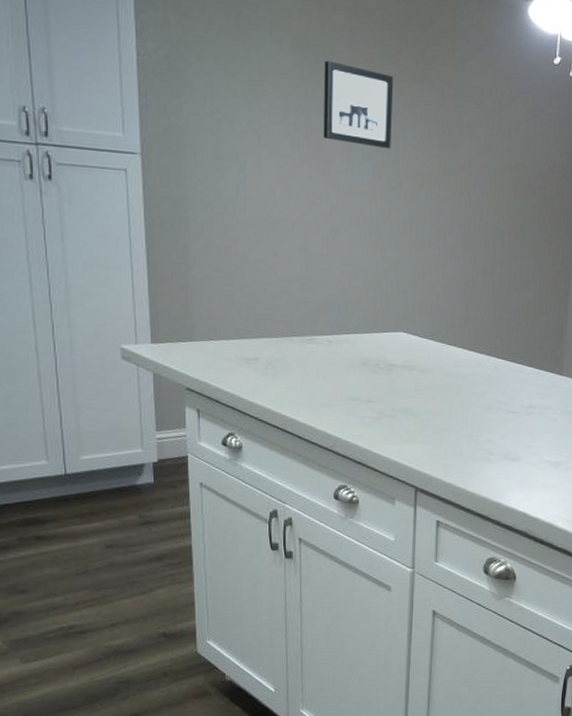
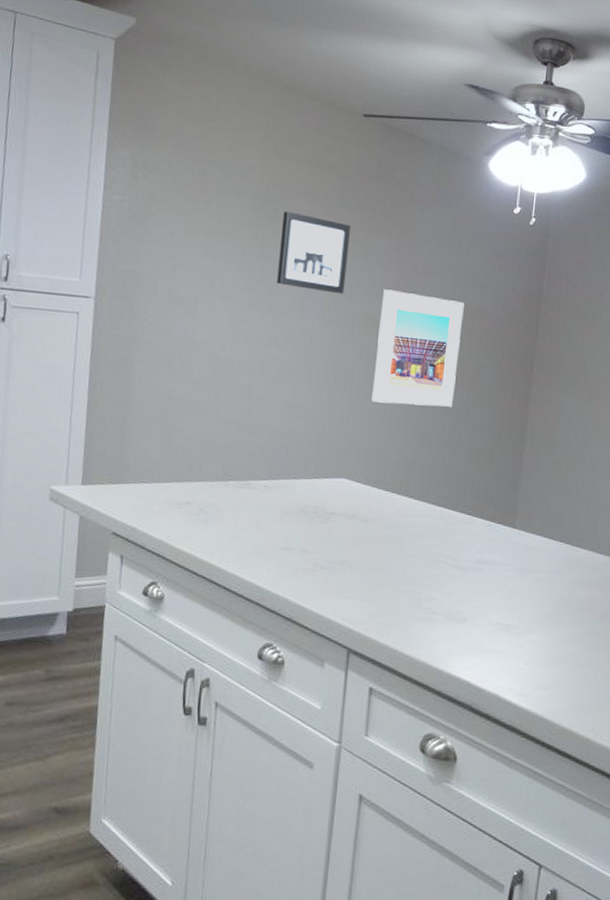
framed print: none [424,144,509,262] -> present [371,289,464,407]

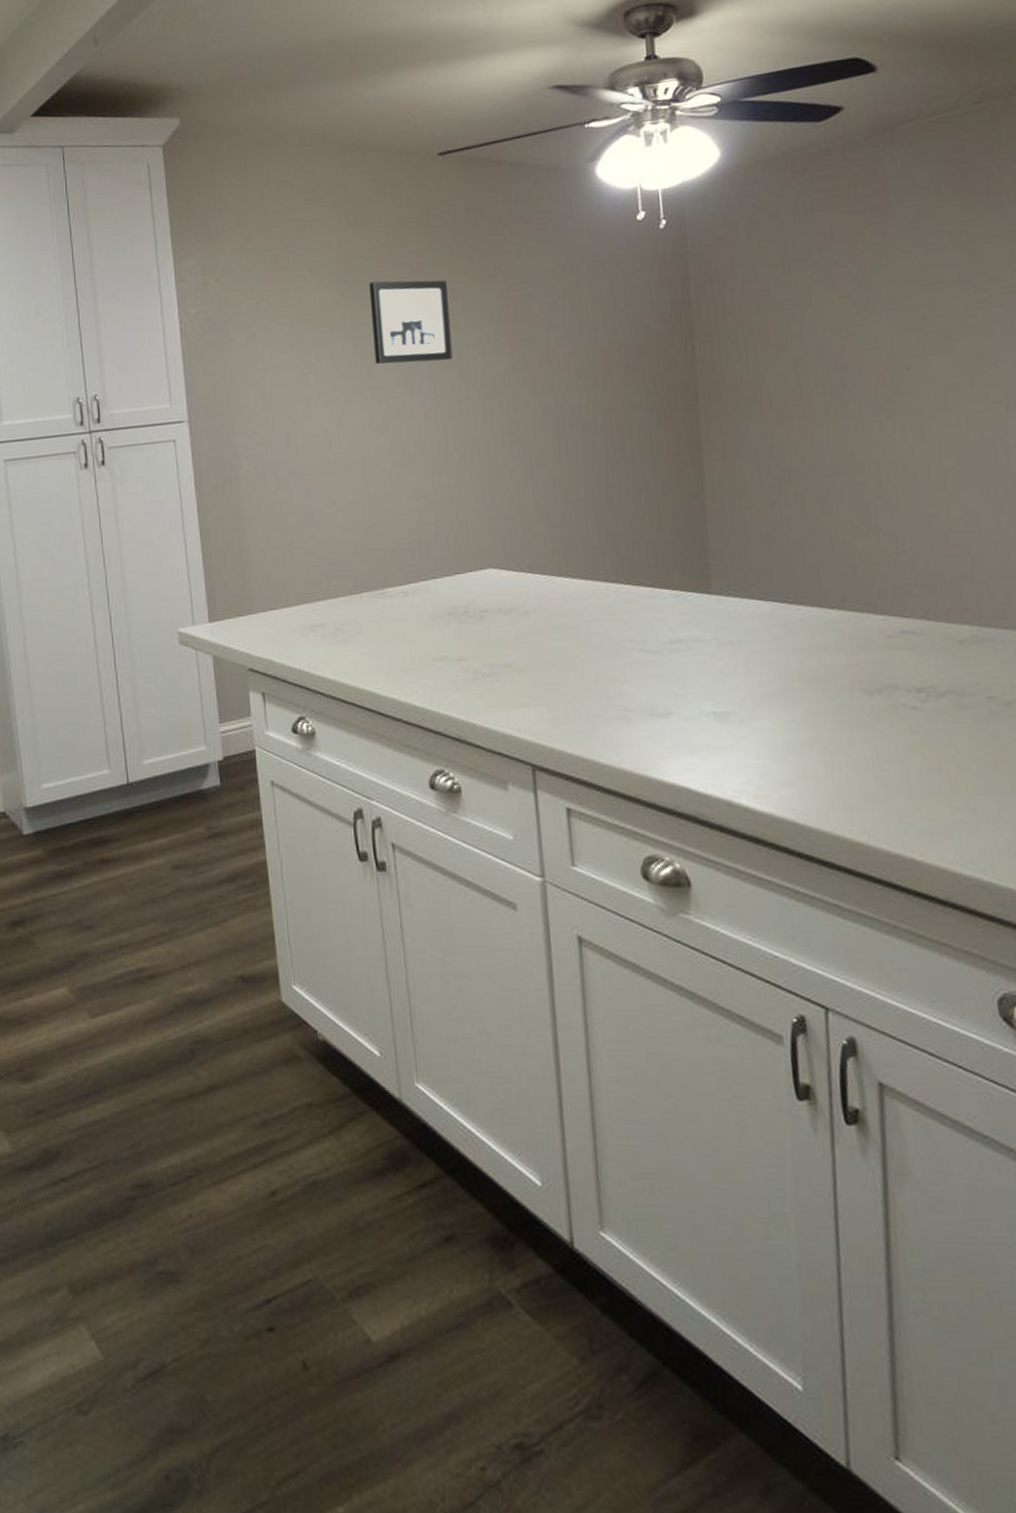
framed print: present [371,289,464,407] -> none [498,338,605,475]

